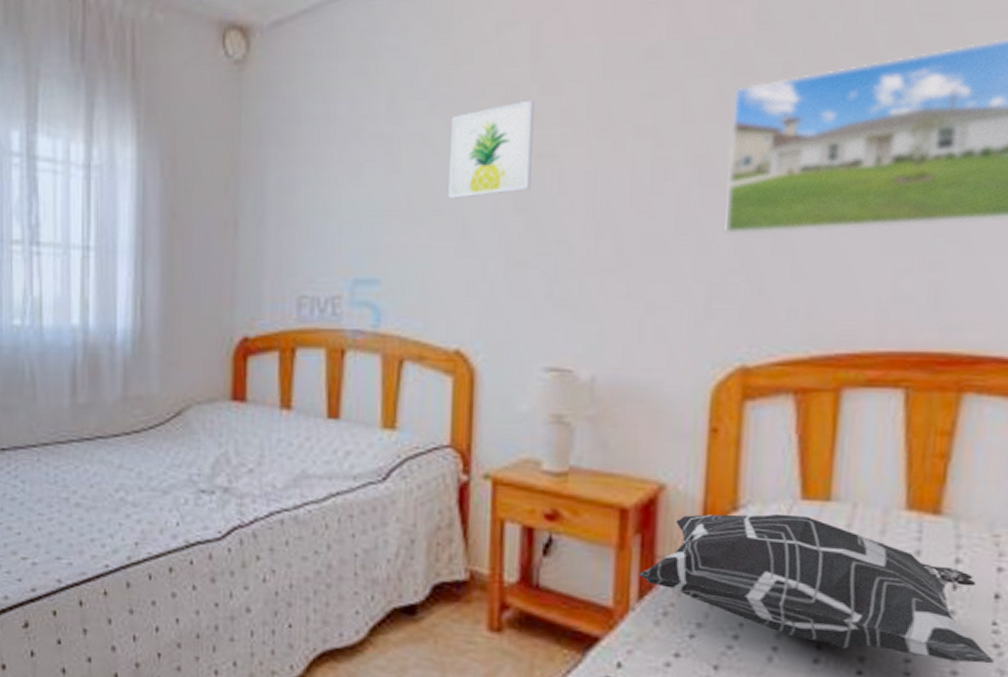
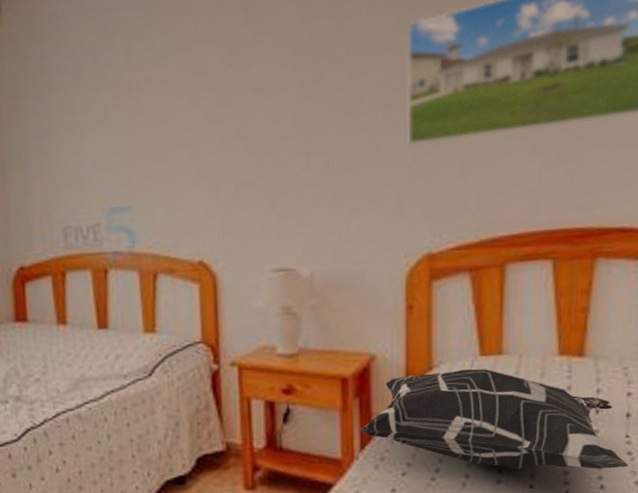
wall art: present [448,100,536,199] -> none [179,43,250,133]

